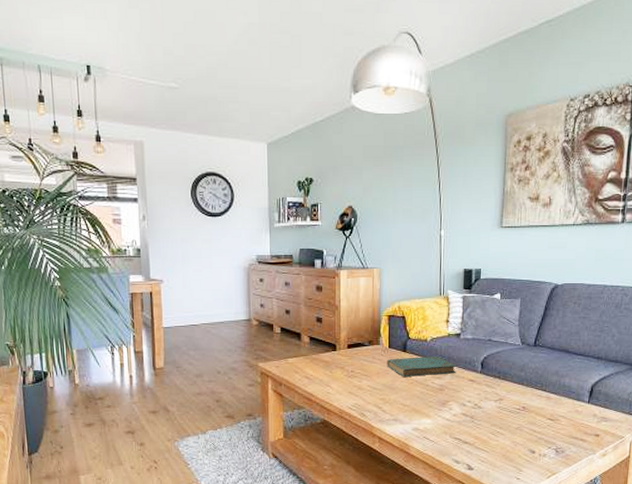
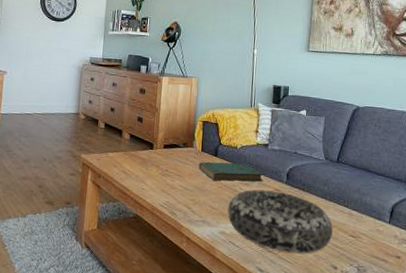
decorative bowl: none [420,382,530,442] -> present [227,189,333,254]

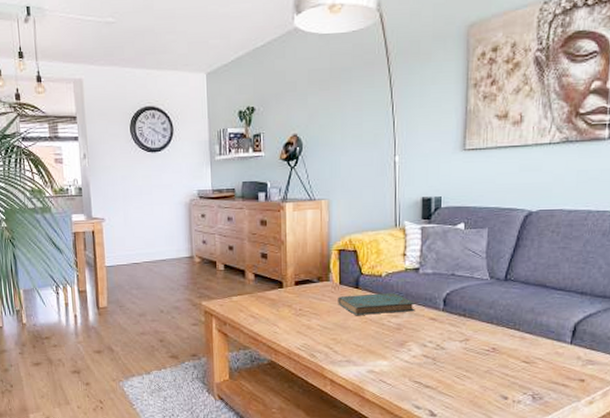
decorative bowl: present [227,189,333,254] -> none [375,320,501,386]

